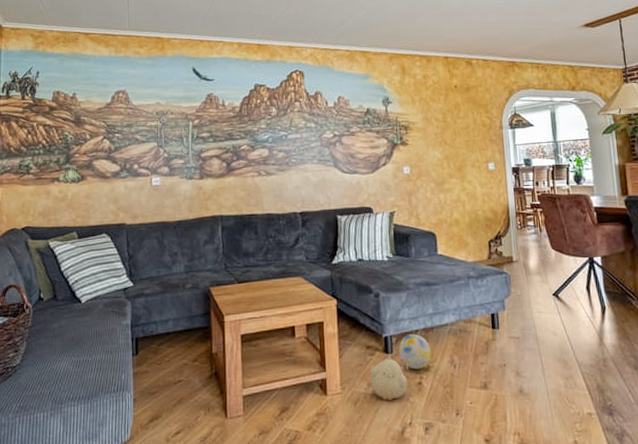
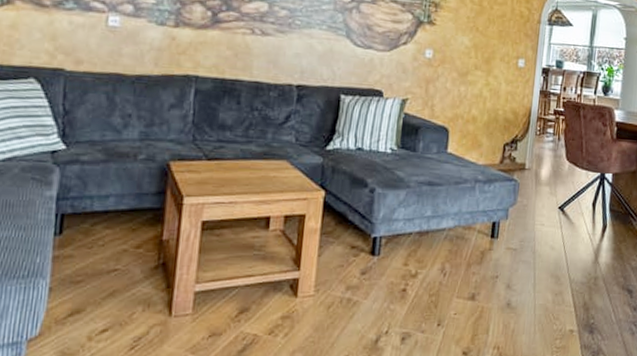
plush toy: present [370,355,409,400] -> none [348,259,395,306]
ball: present [398,334,431,370] -> none [386,237,423,275]

